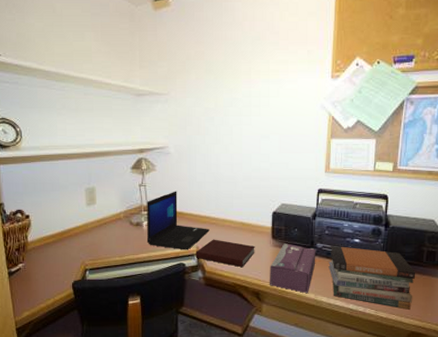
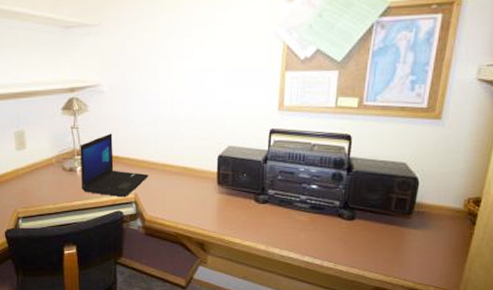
notebook: present [195,239,255,268] -> none [133,185,199,216]
tissue box: present [270,243,316,294] -> none [215,190,267,245]
book stack: present [328,245,416,310] -> none [281,192,383,263]

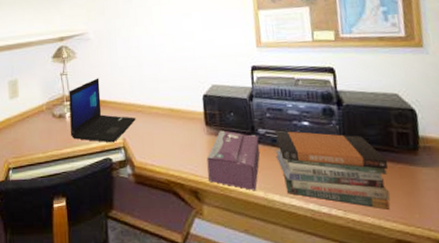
tissue box: none [215,190,267,245] -> present [206,130,260,191]
book stack: none [281,192,383,263] -> present [274,130,390,210]

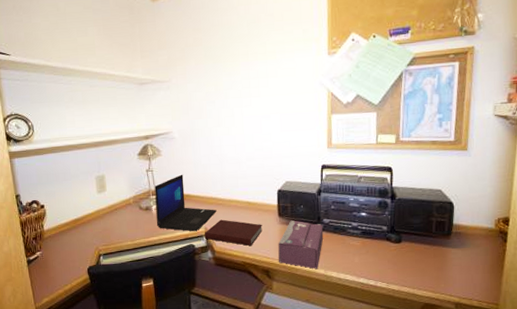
notebook: none [122,129,188,161] -> present [204,219,263,246]
book stack: present [274,130,390,210] -> none [336,220,426,281]

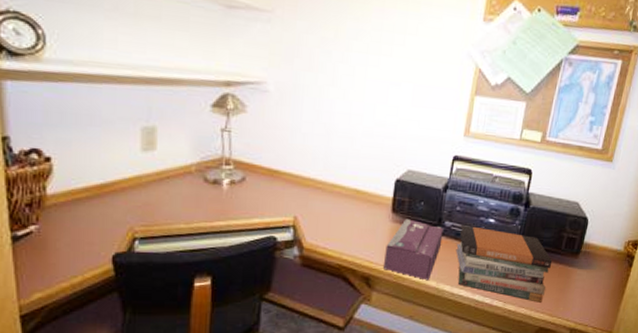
laptop: present [154,174,217,232] -> none [227,142,313,220]
notebook: present [204,219,263,246] -> none [291,208,370,246]
book stack: none [336,220,426,281] -> present [456,224,553,303]

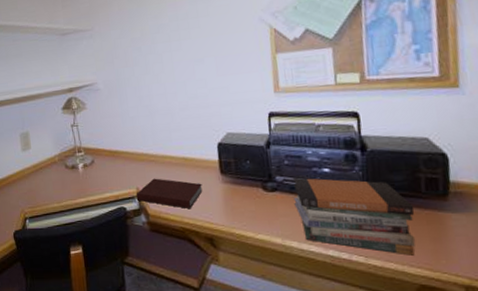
notebook: none [291,208,370,246] -> present [136,178,203,210]
tissue box: present [384,218,444,281] -> none [222,178,278,238]

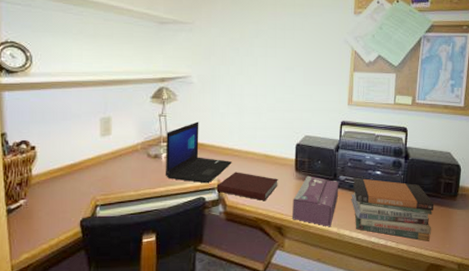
laptop: none [80,128,149,193] -> present [166,121,232,184]
tissue box: none [222,178,278,238] -> present [293,175,339,227]

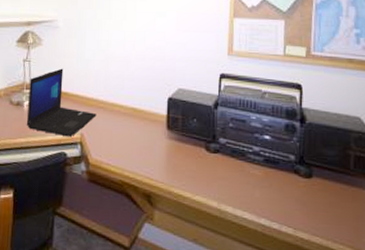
notebook: present [216,172,278,201] -> none [79,126,147,162]
tissue box: present [293,175,339,227] -> none [164,135,219,201]
book stack: present [351,177,434,241] -> none [234,141,343,231]

